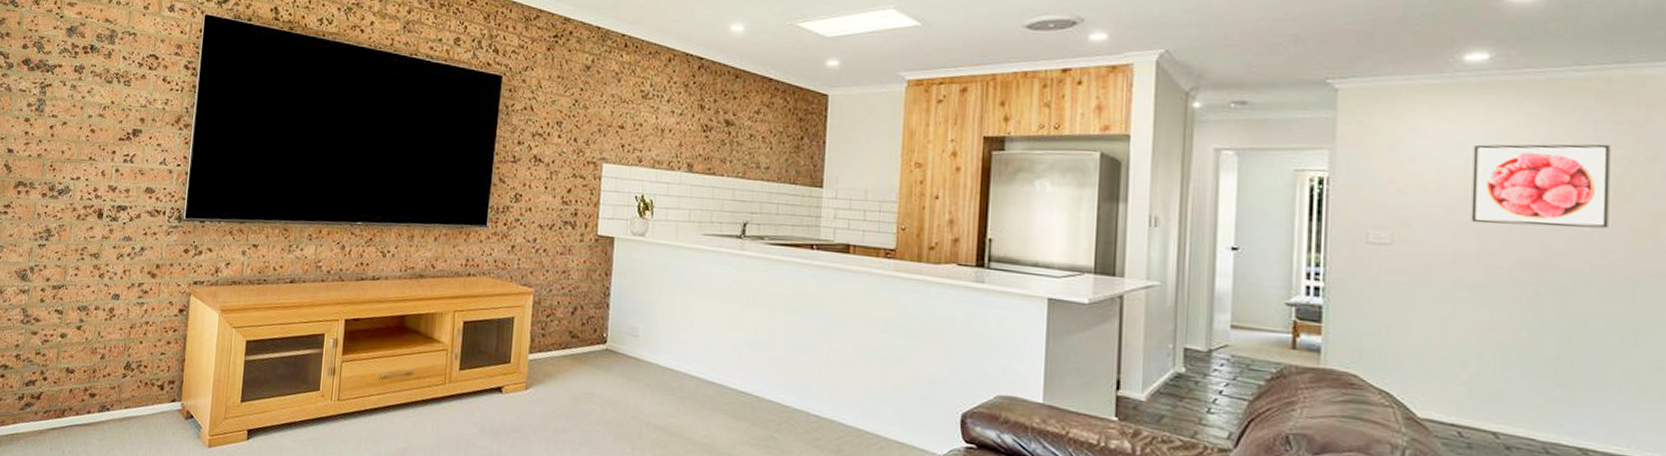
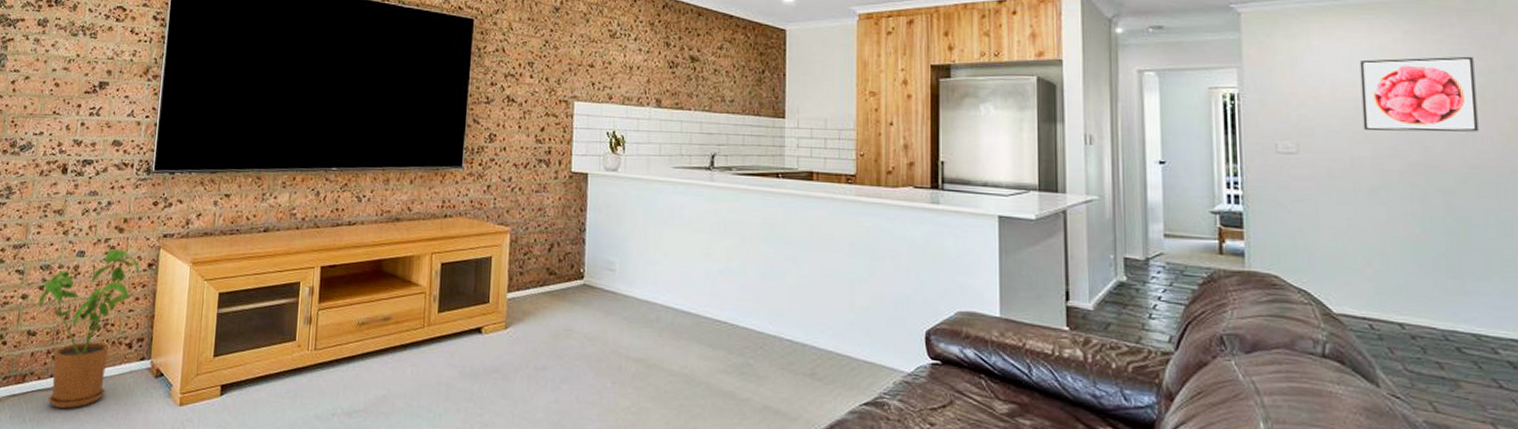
house plant: none [76,292,171,444] -> present [38,248,140,409]

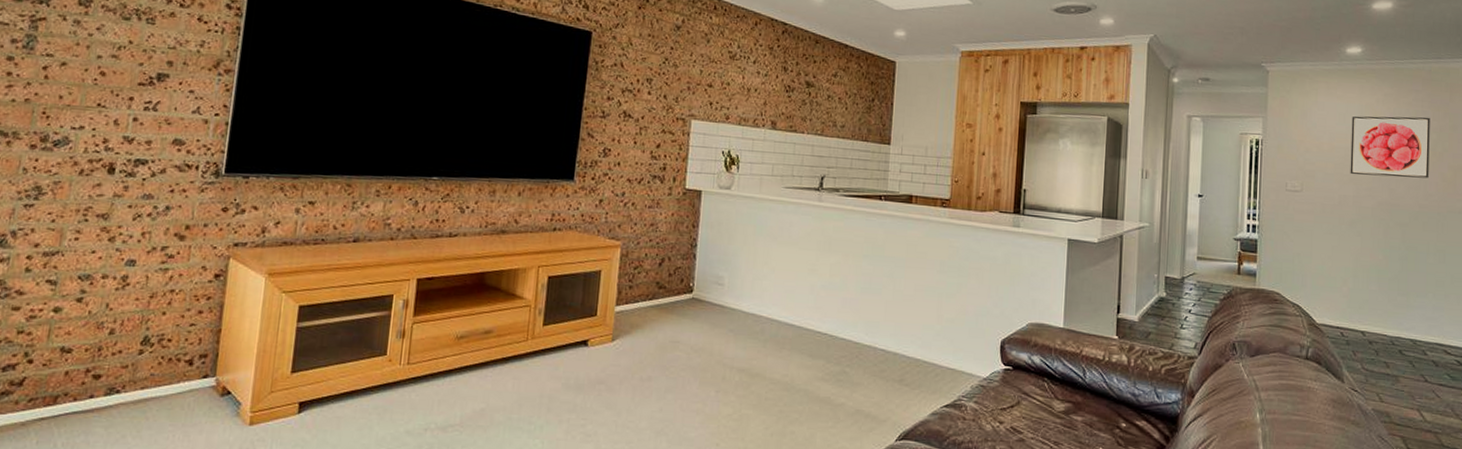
house plant: present [38,248,140,409] -> none [75,257,205,432]

